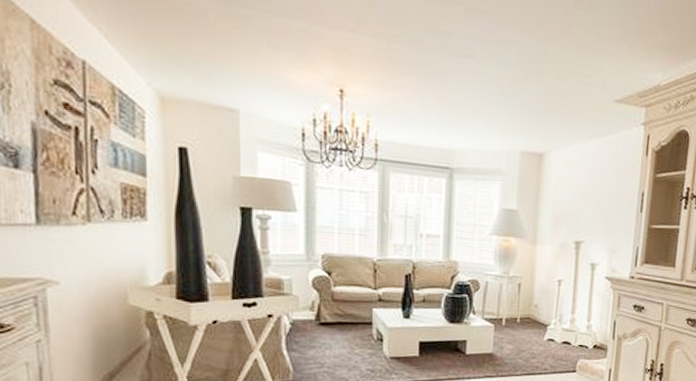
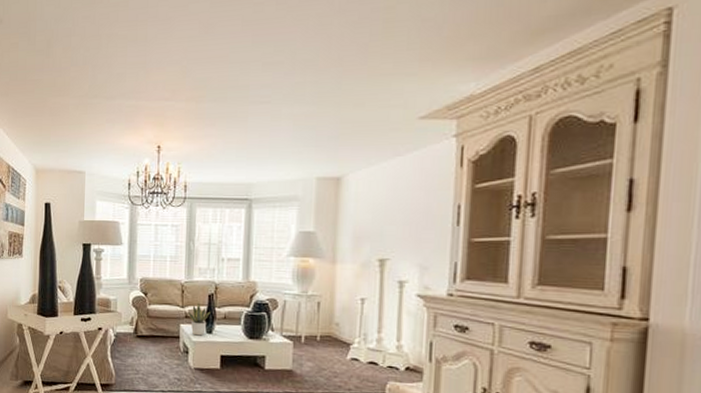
potted plant: none [382,284,409,321] -> present [188,302,212,336]

